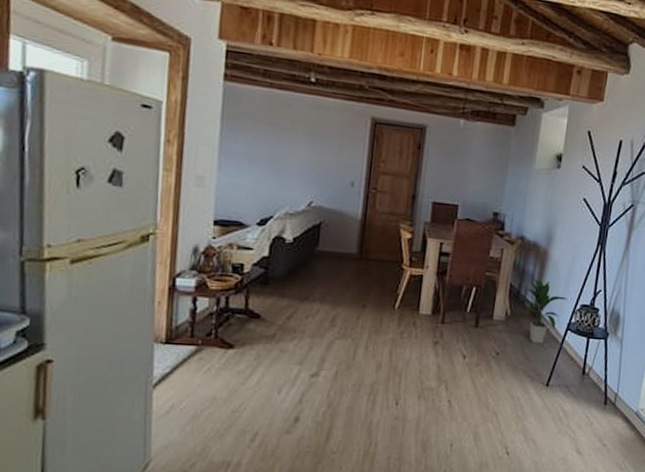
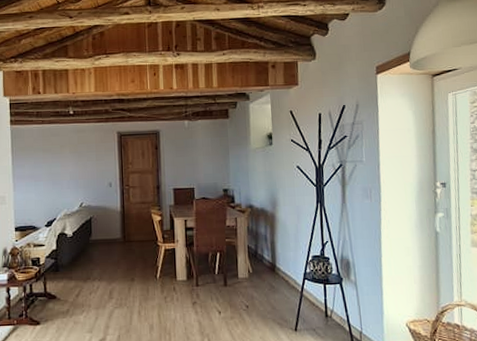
indoor plant: present [511,279,568,343] -> none [254,239,300,294]

